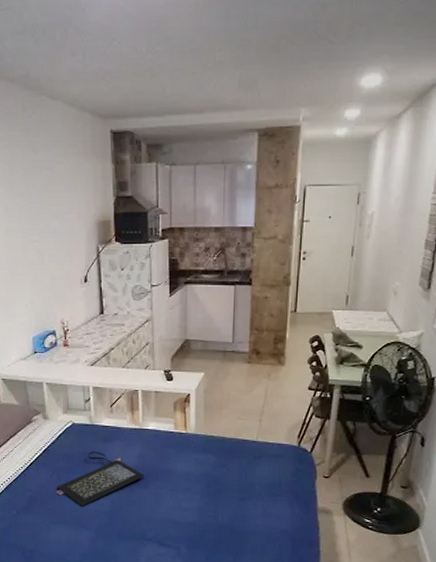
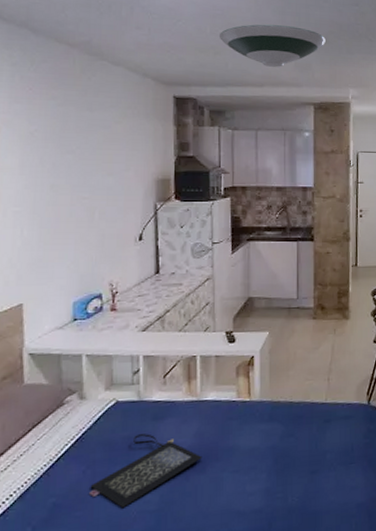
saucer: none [155,33,276,88] -> present [218,24,326,67]

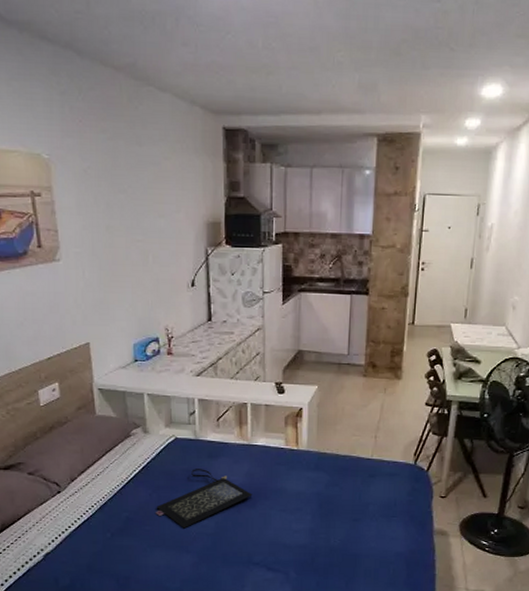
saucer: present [218,24,326,67] -> none [272,33,397,89]

